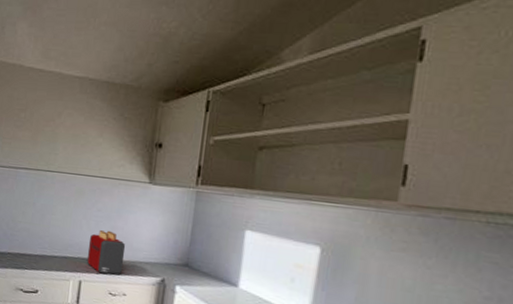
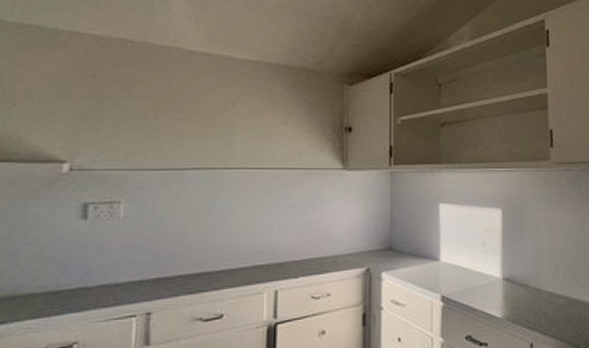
toaster: present [87,230,126,275] -> none [281,226,325,277]

